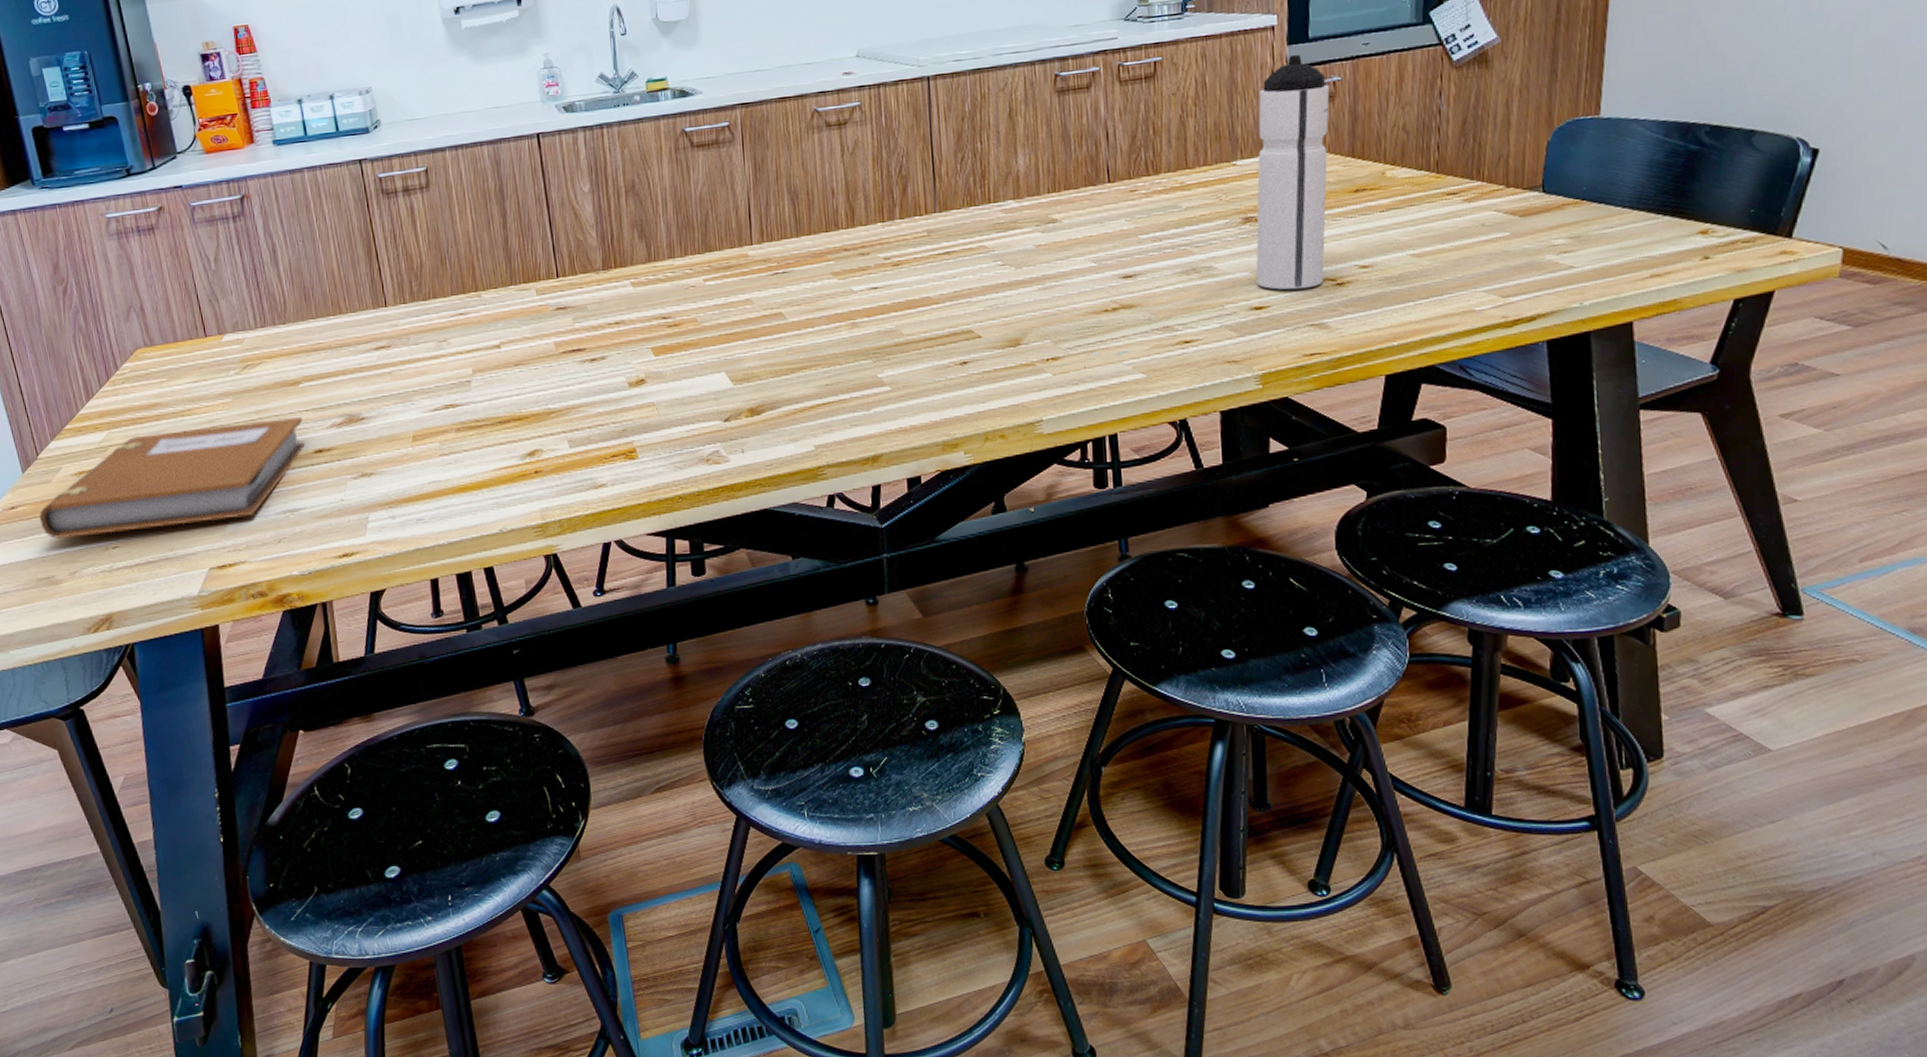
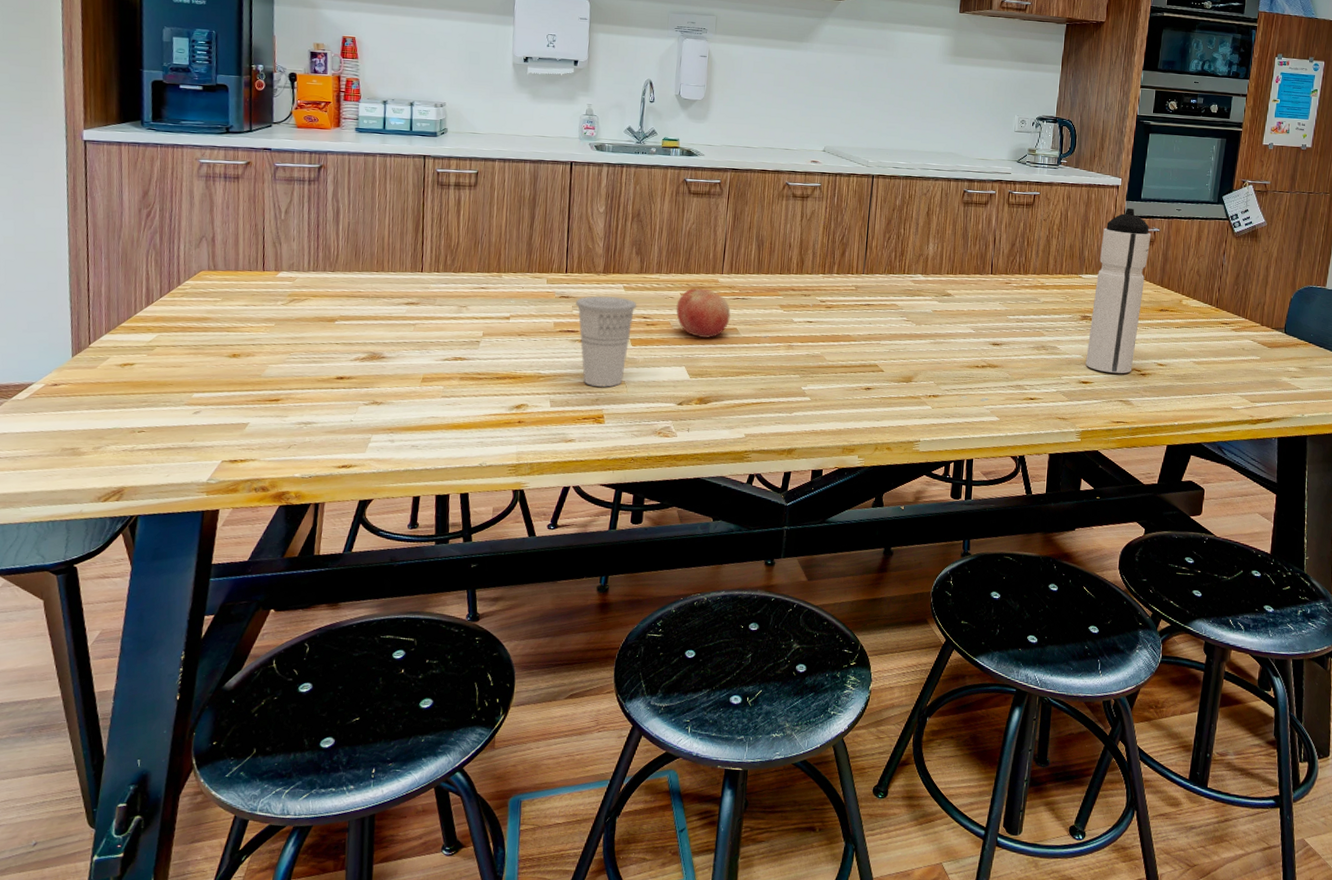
notebook: present [39,417,305,539] -> none [77,341,332,423]
cup: none [576,296,652,415] -> present [576,295,637,387]
fruit: none [700,268,772,332] -> present [676,288,731,338]

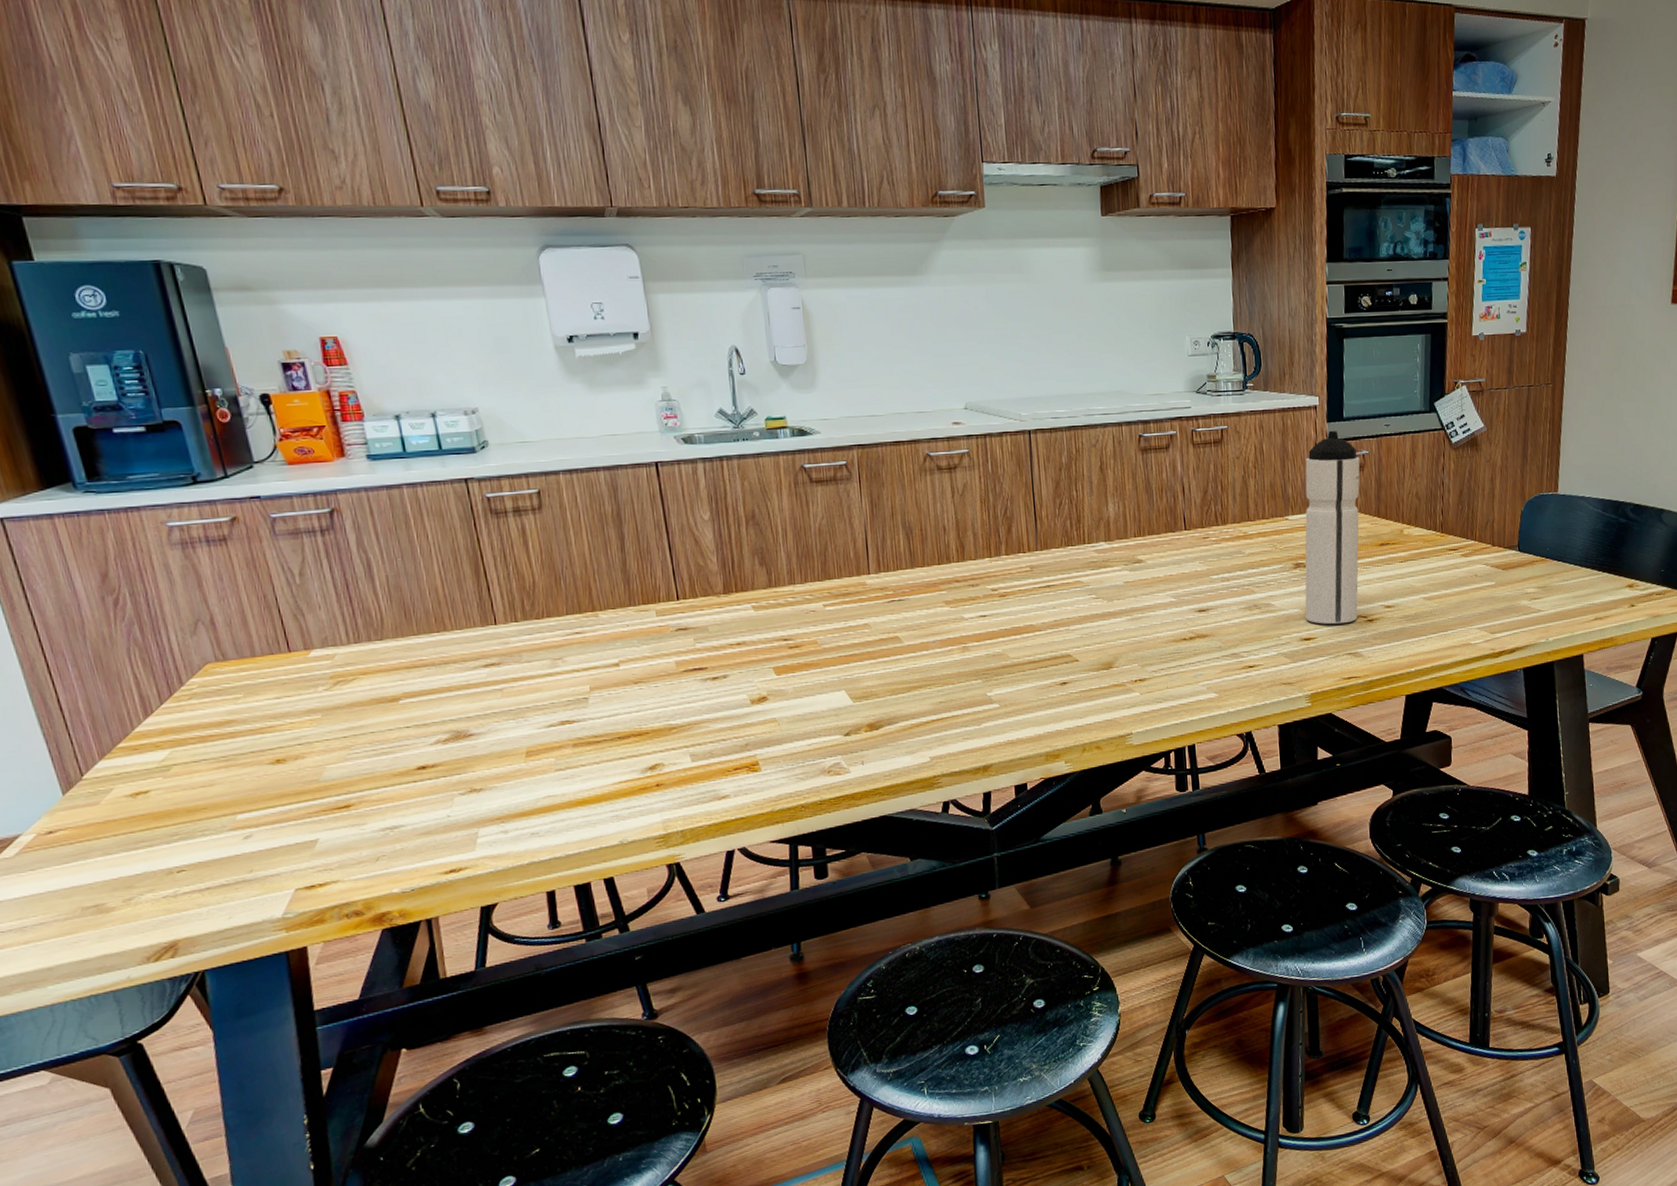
cup: present [576,295,637,387] -> none [697,619,773,730]
fruit: present [676,288,731,338] -> none [820,595,888,653]

